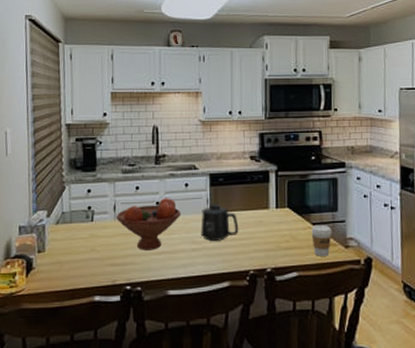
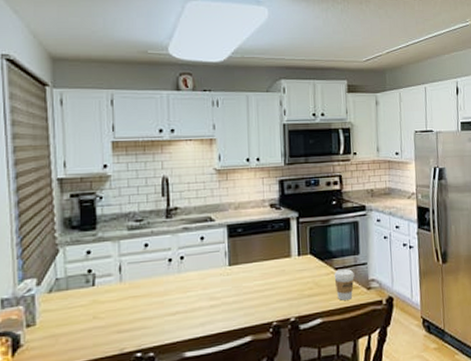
fruit bowl: present [116,198,182,250] -> none [122,254,198,313]
mug: present [201,204,239,241] -> none [219,256,260,295]

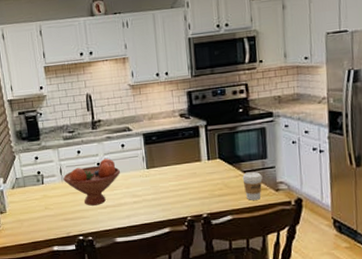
fruit bowl: none [122,254,198,313] -> present [63,159,121,206]

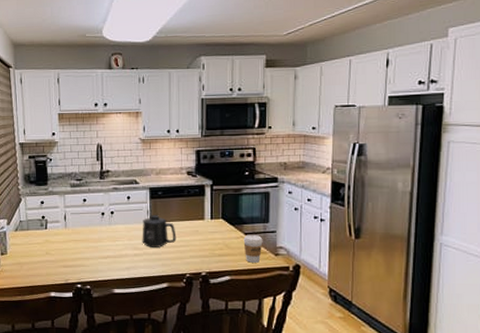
fruit bowl: present [63,159,121,206] -> none [67,209,125,255]
mug: none [139,160,175,194] -> present [142,215,176,247]

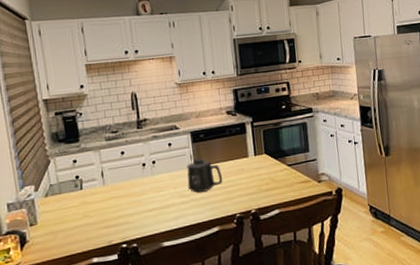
coffee cup: present [243,234,263,263] -> none [287,165,306,193]

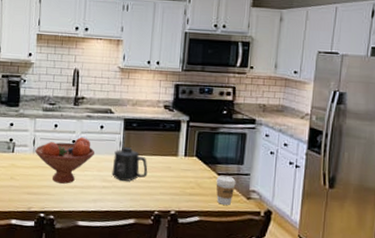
fruit bowl: none [105,158,168,210] -> present [35,137,95,184]
coffee cup: none [287,165,306,193] -> present [216,175,236,205]

